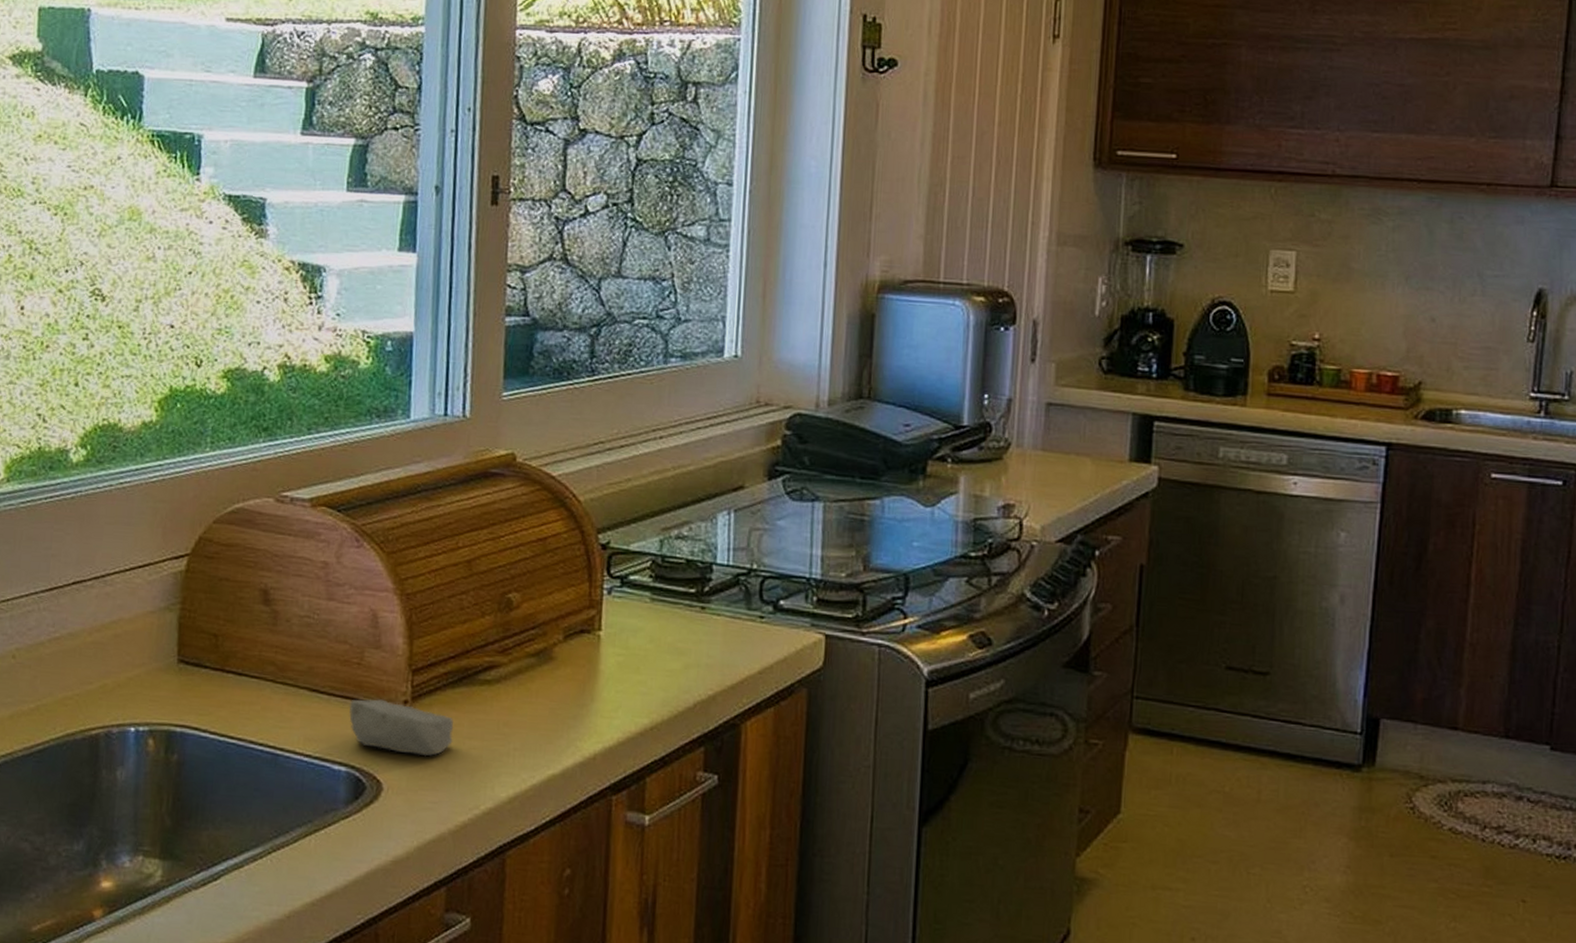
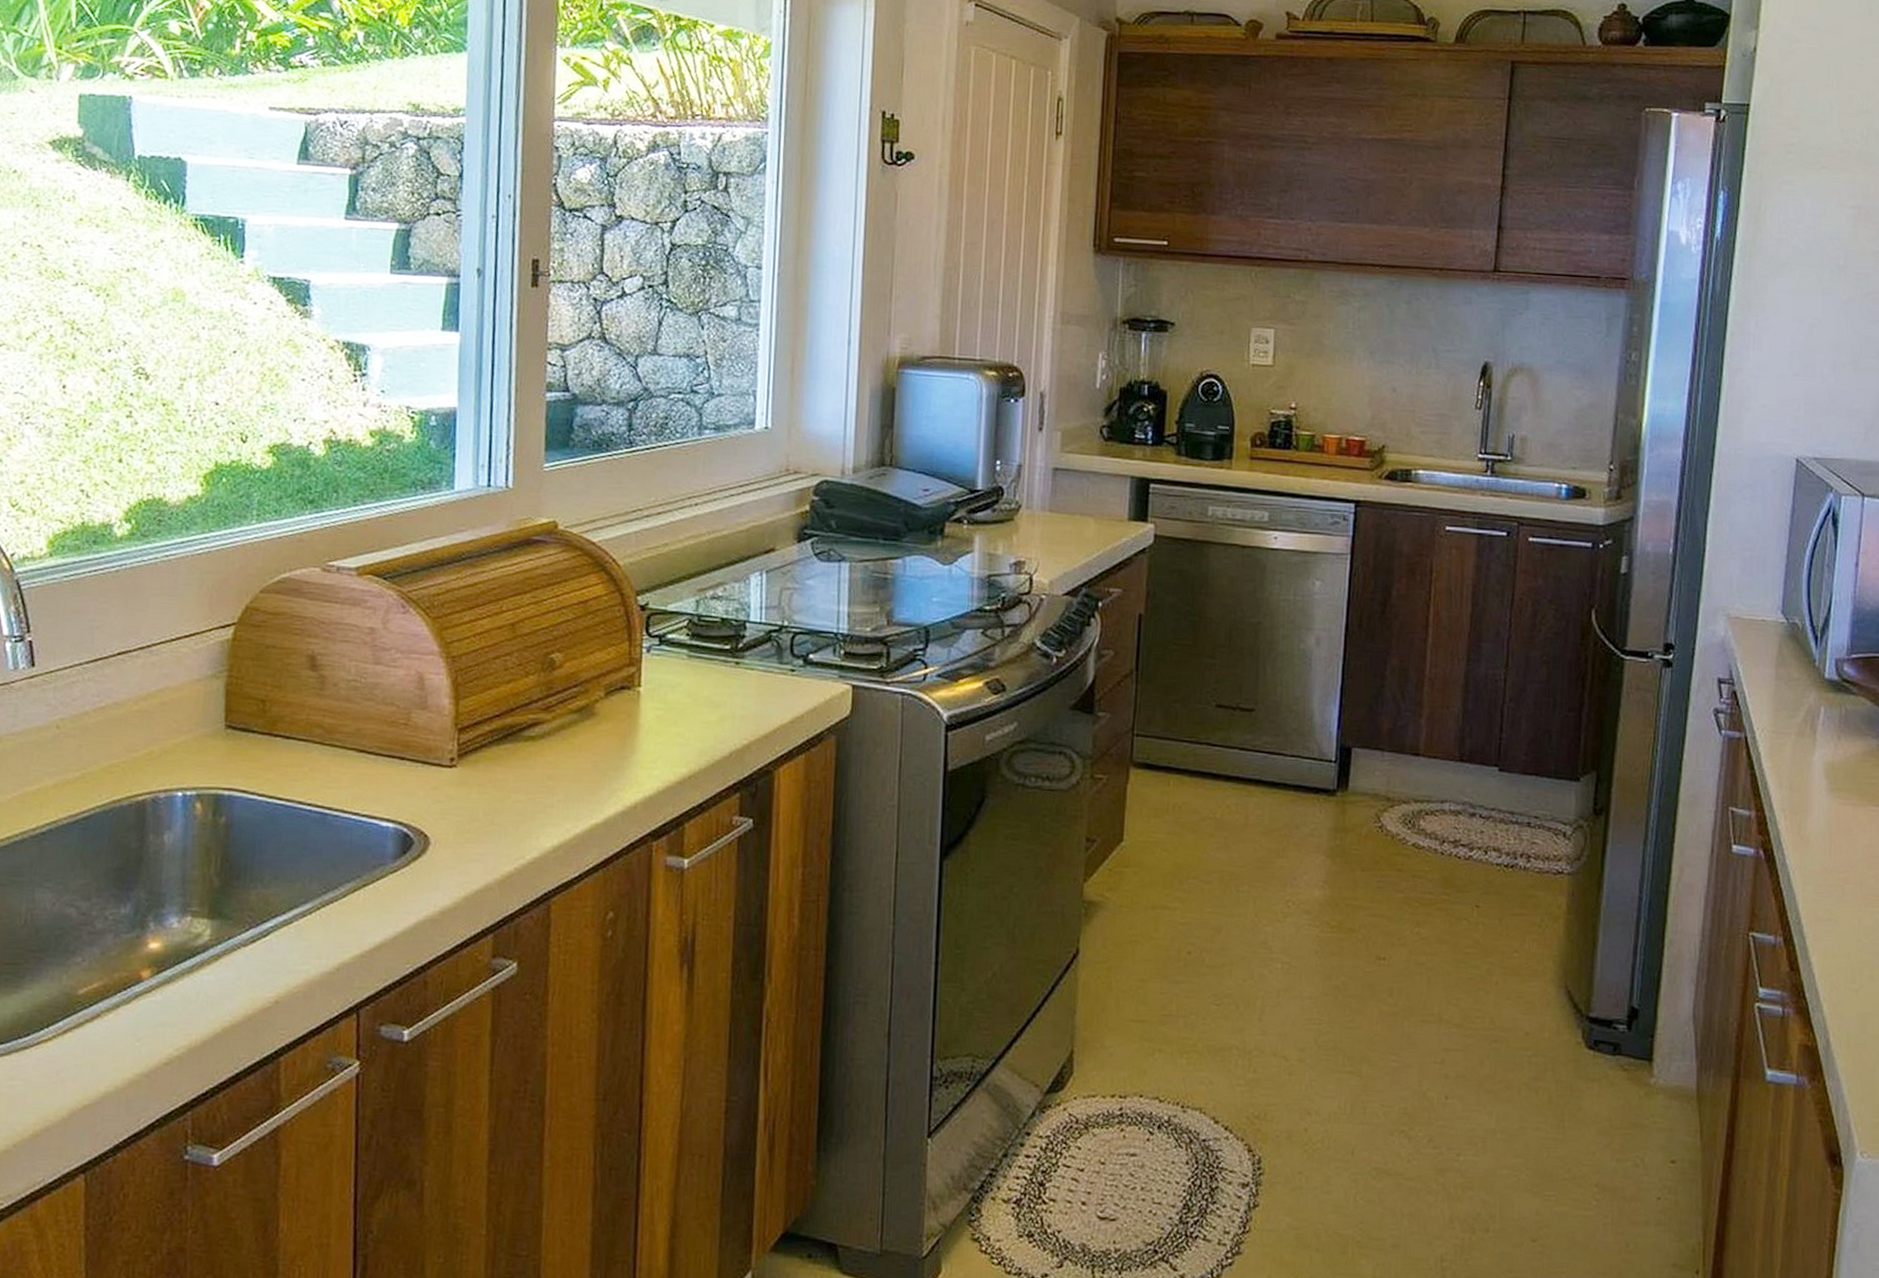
soap bar: present [349,699,454,757] -> none [396,757,499,811]

